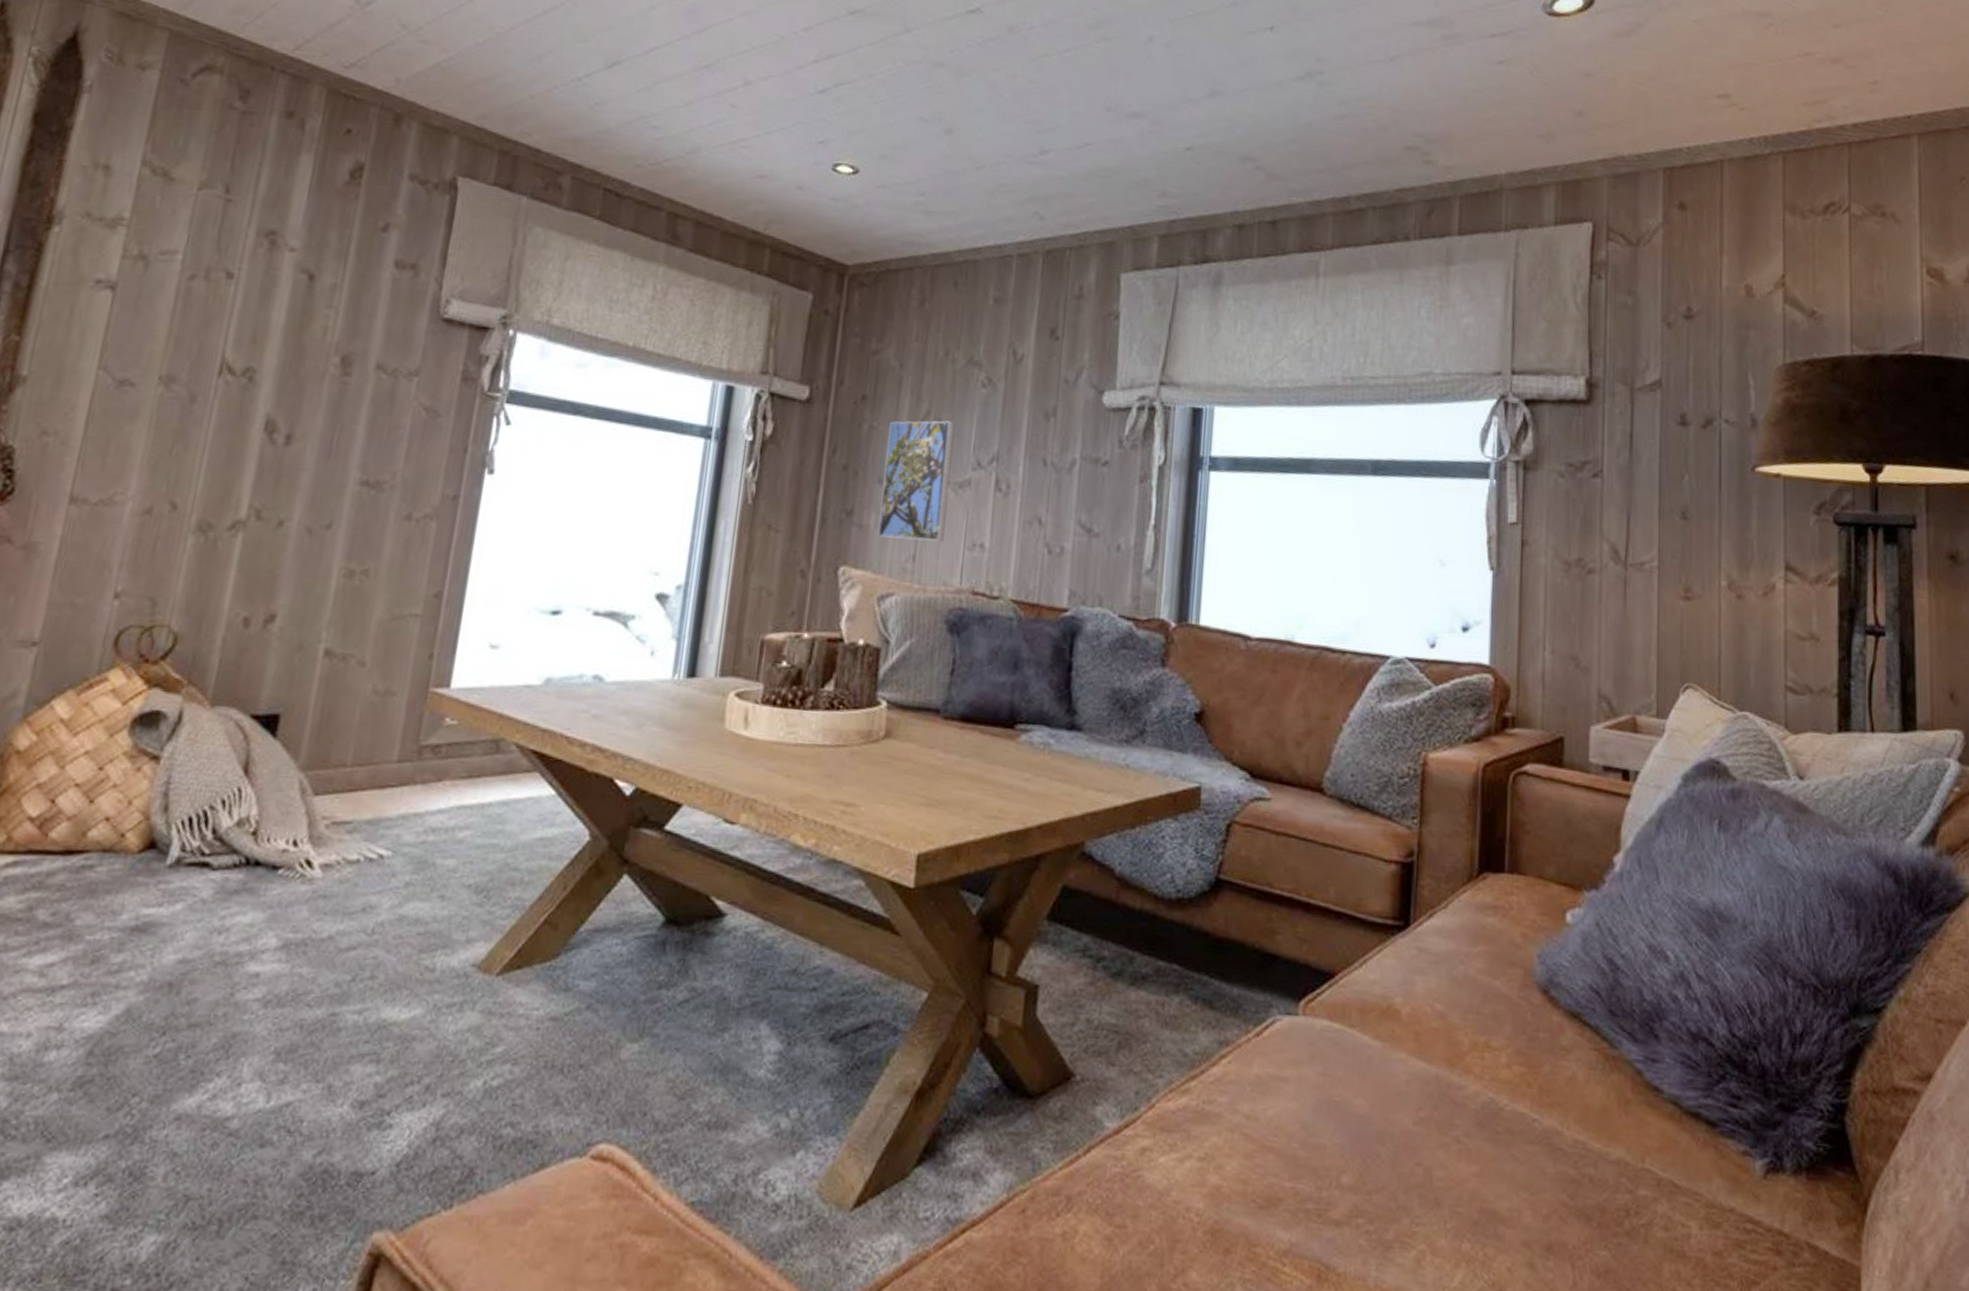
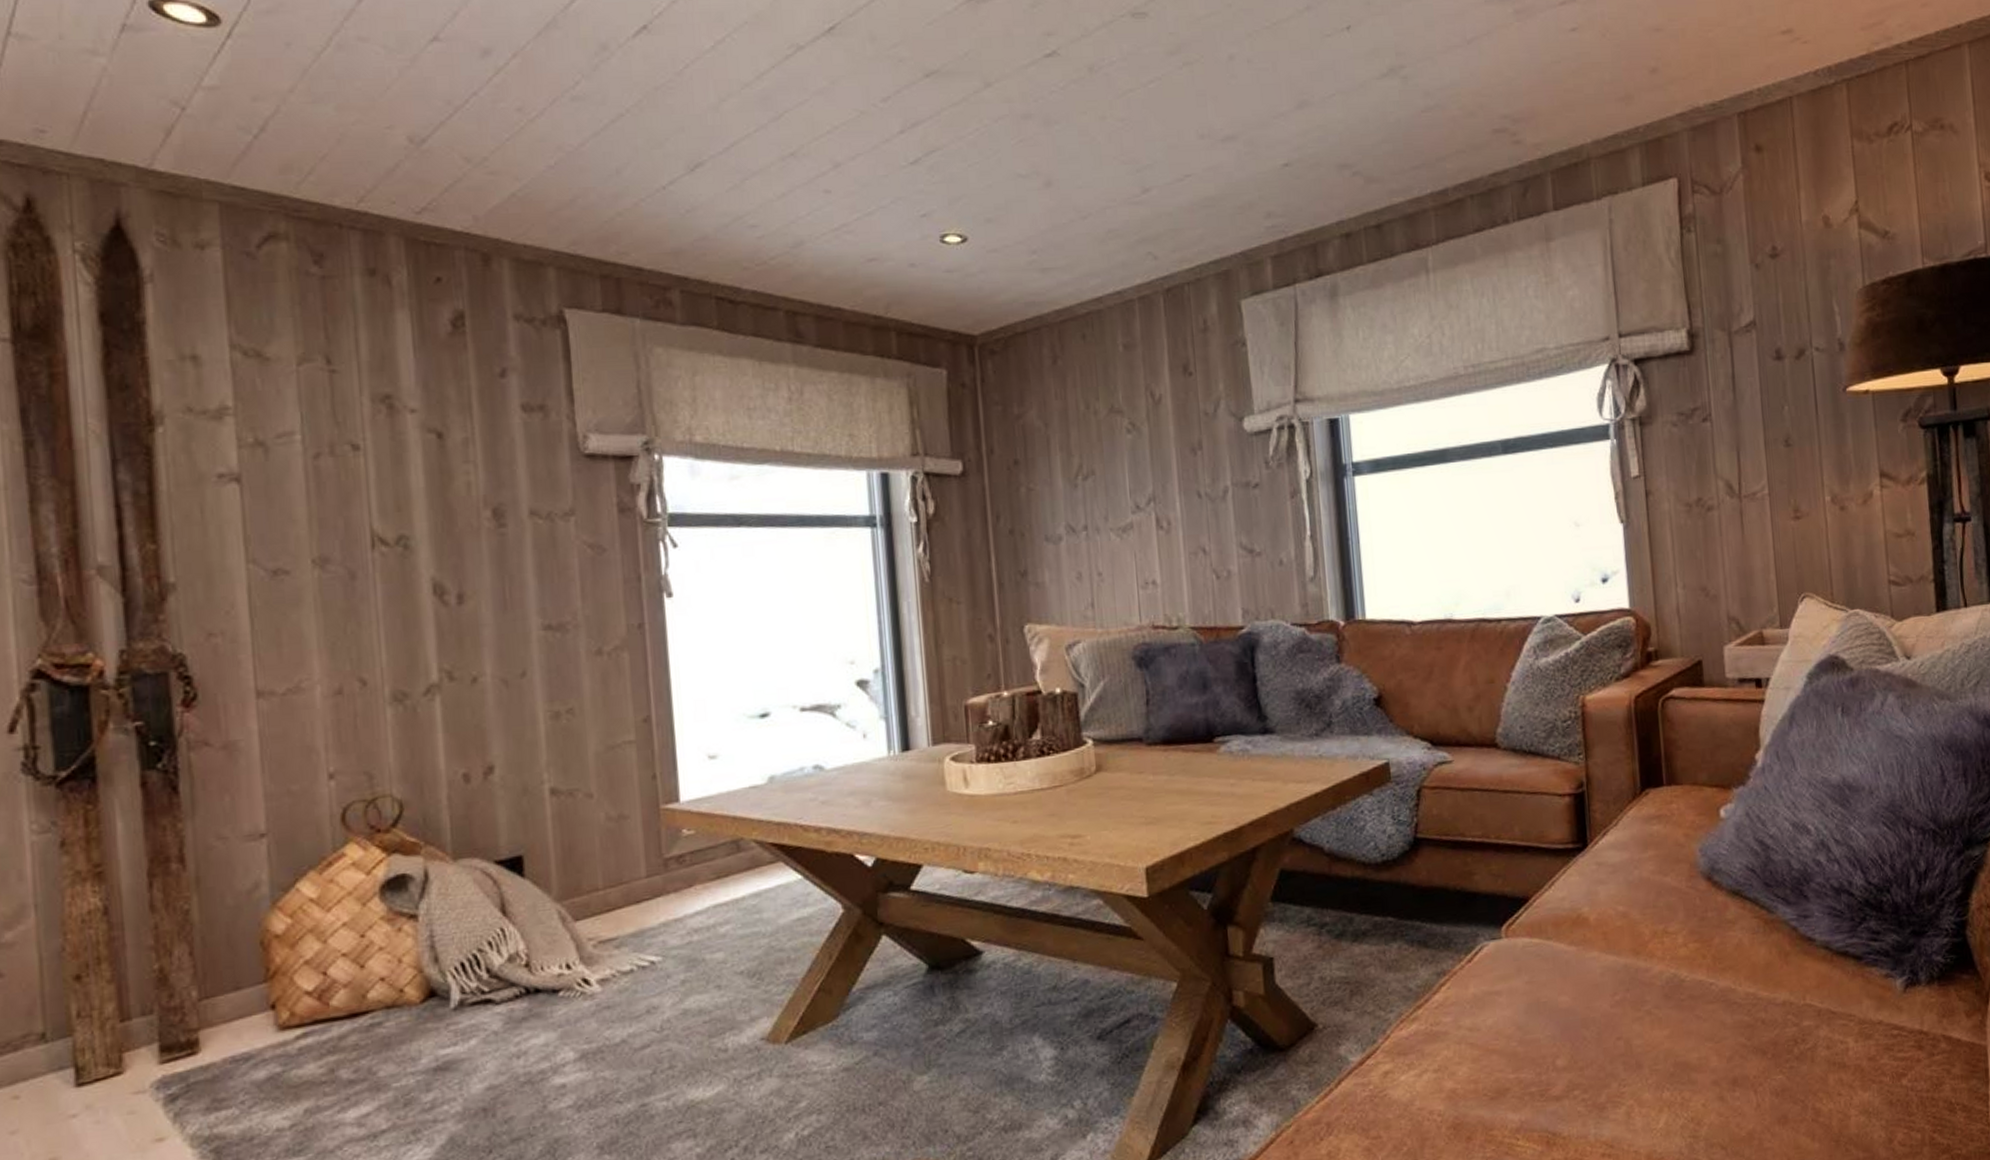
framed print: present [878,420,955,542] -> none [1046,470,1117,591]

